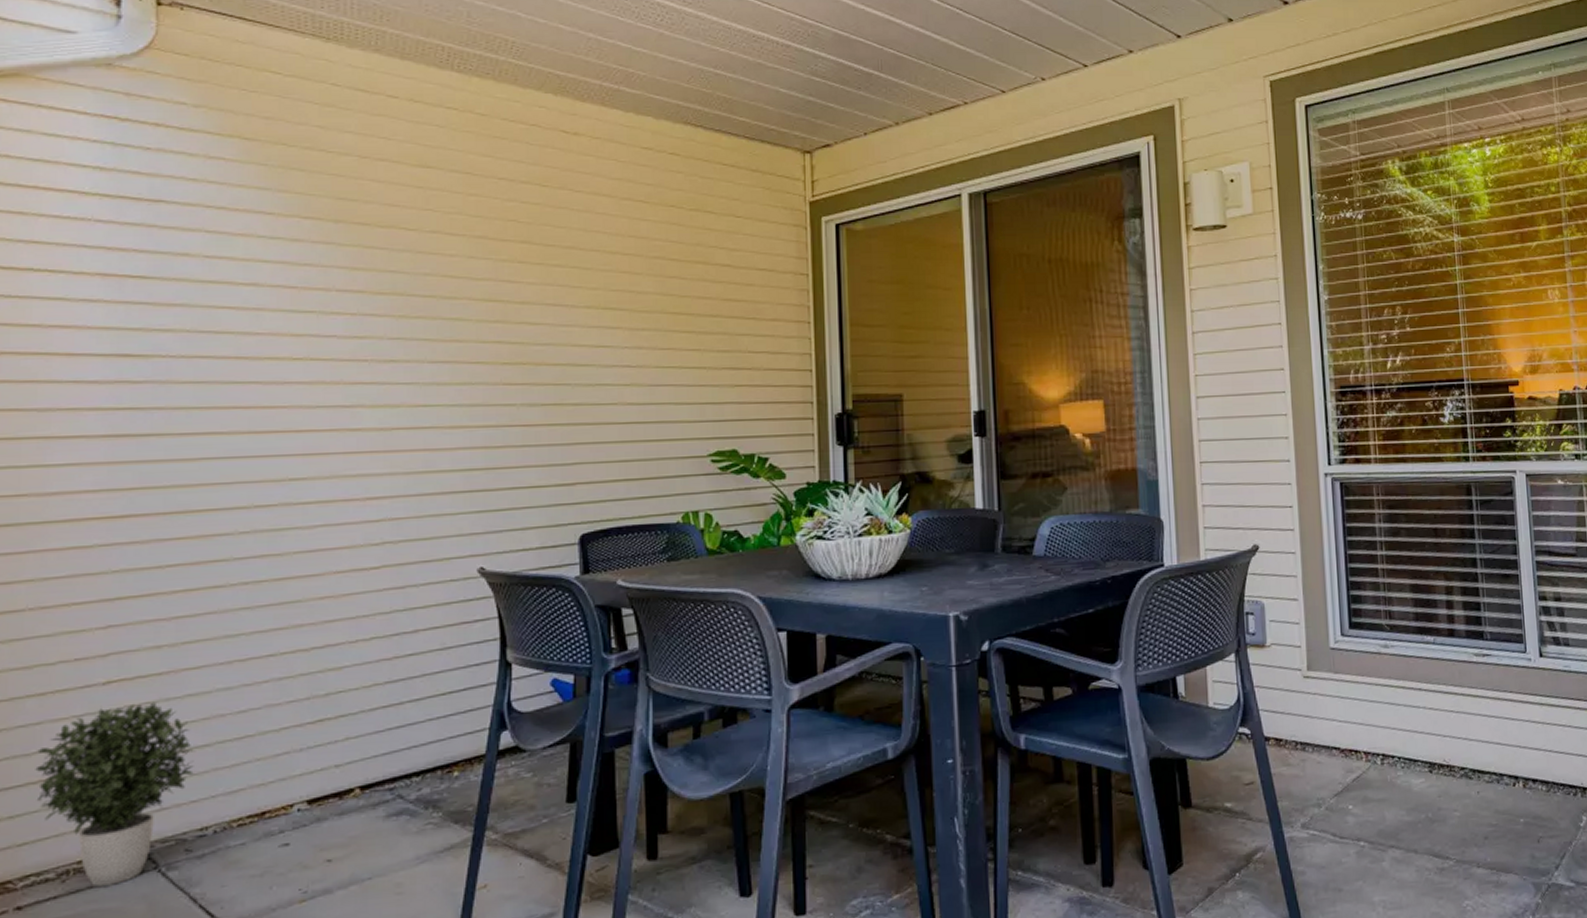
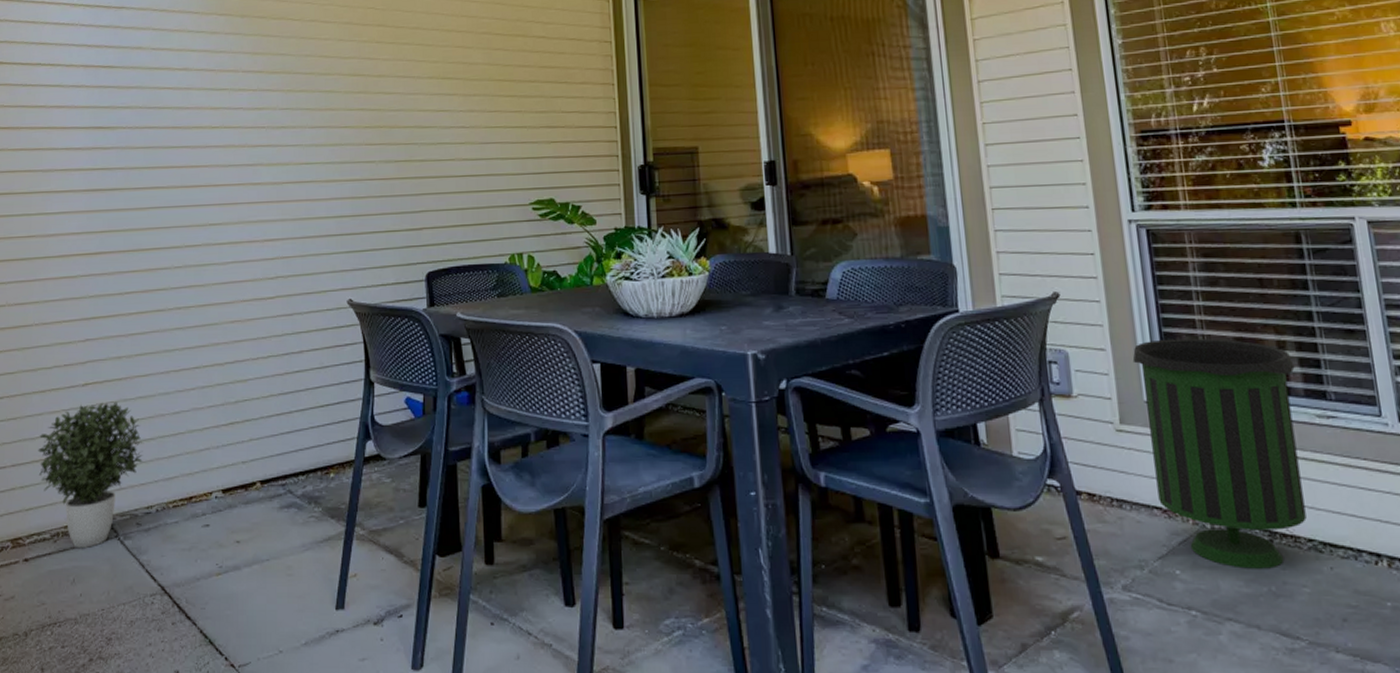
trash can: none [1321,586,1461,799] -> present [1132,338,1307,569]

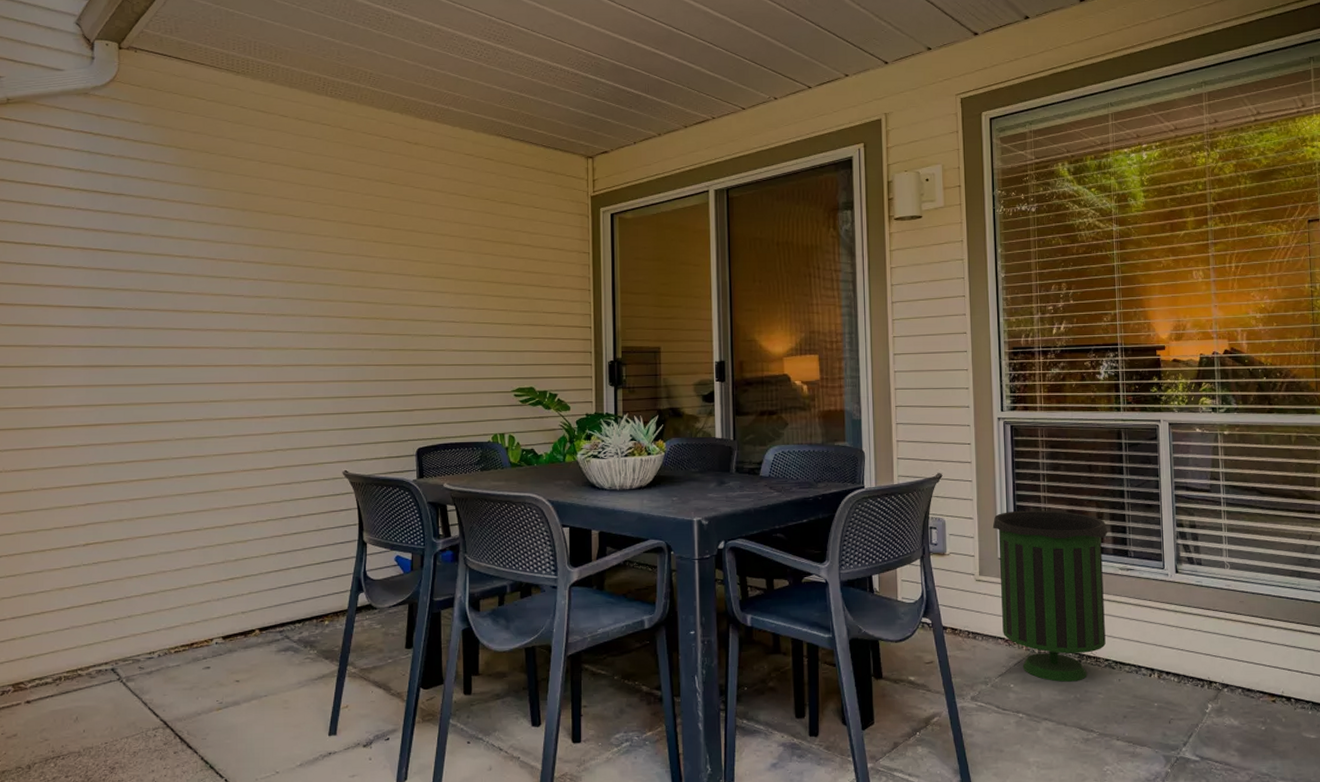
potted plant: present [38,401,143,549] -> none [38,560,145,691]

